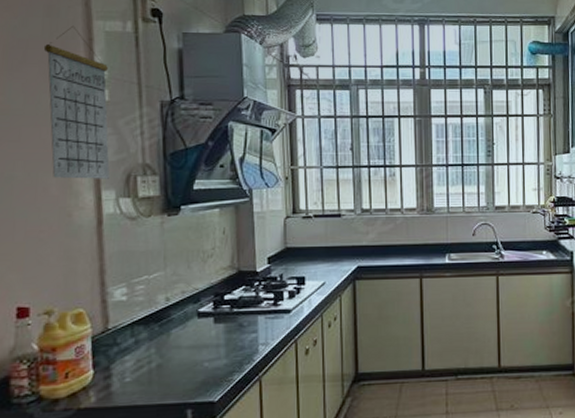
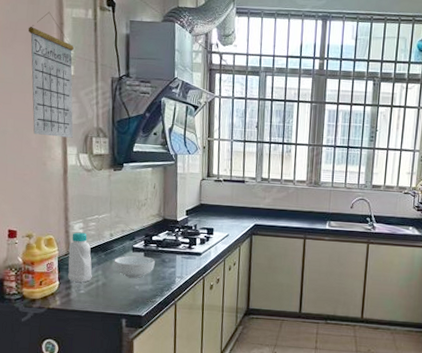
bottle: none [106,300,142,368] -> present [68,232,92,283]
cereal bowl: none [172,322,229,352] -> present [114,255,155,278]

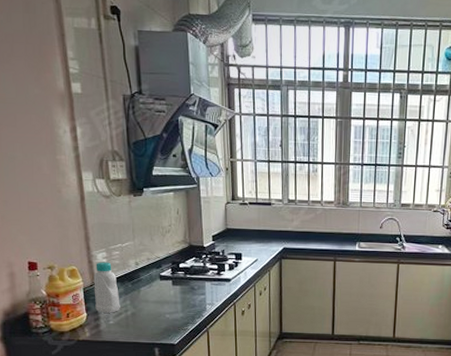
calendar: present [28,11,74,138] -> none [26,21,87,162]
cereal bowl: present [114,255,155,278] -> none [142,284,184,306]

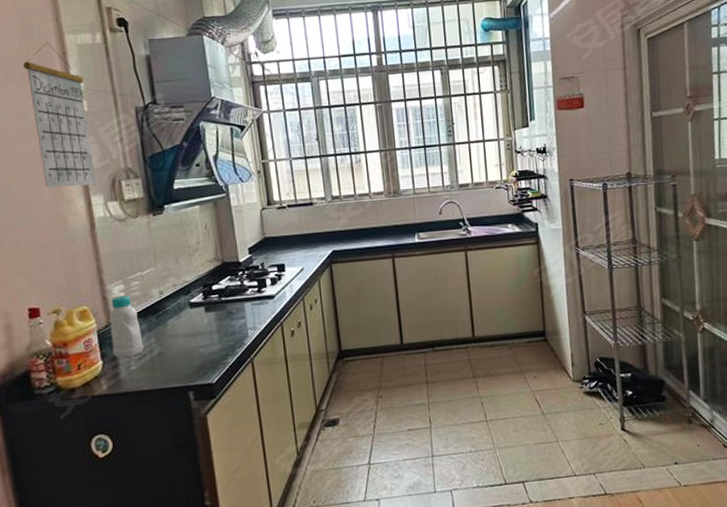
calendar: none [26,21,87,162] -> present [22,41,96,188]

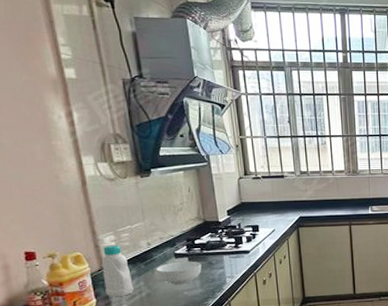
calendar: present [22,41,96,188] -> none [9,8,86,147]
cereal bowl: none [169,310,220,340] -> present [156,261,202,284]

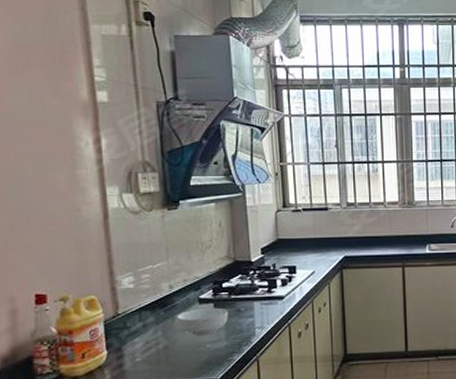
bottle: present [101,245,134,297] -> none [117,287,150,349]

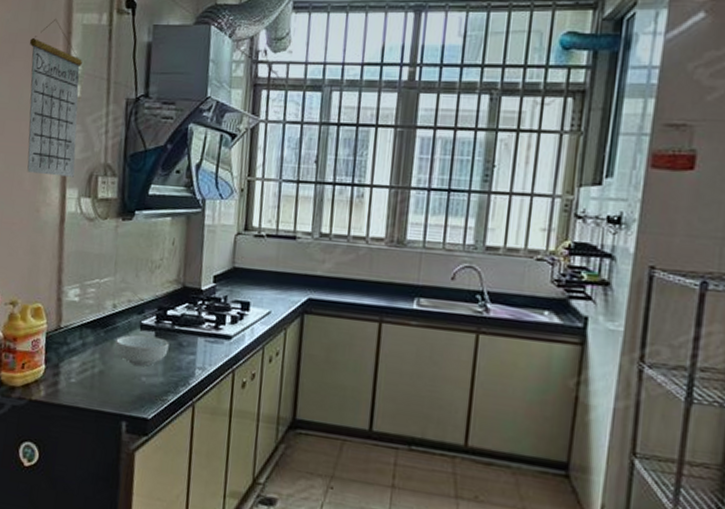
calendar: none [45,29,112,176] -> present [27,18,82,177]

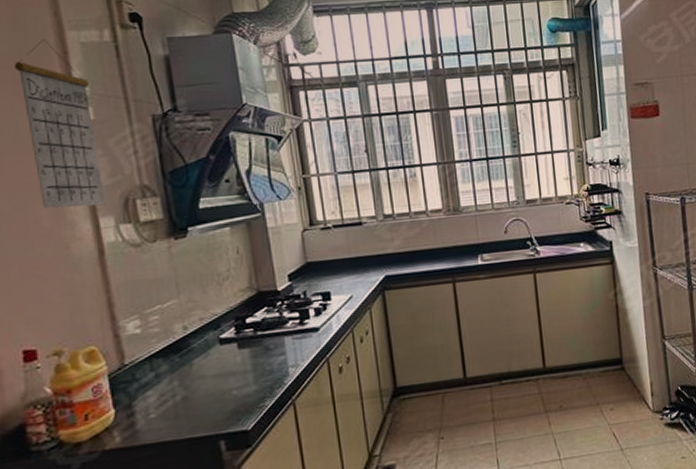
cereal bowl: present [115,334,169,366] -> none [195,347,256,382]

